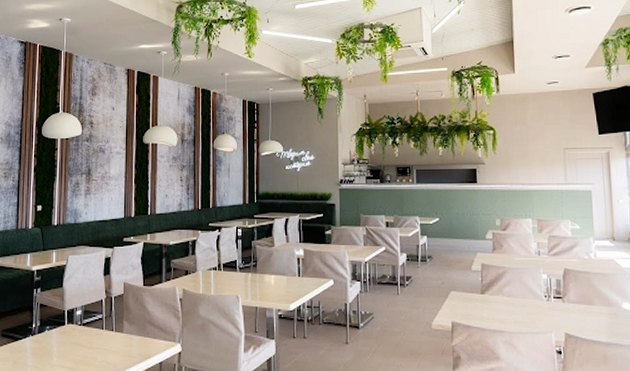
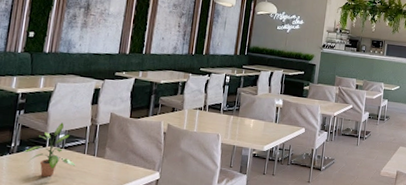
potted plant: none [45,298,96,358] -> present [24,122,76,177]

